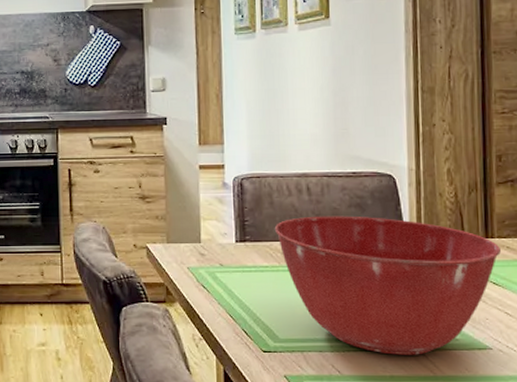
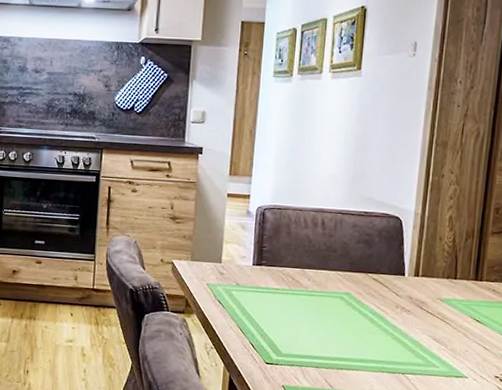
mixing bowl: present [274,216,502,355] -> none [288,248,488,378]

